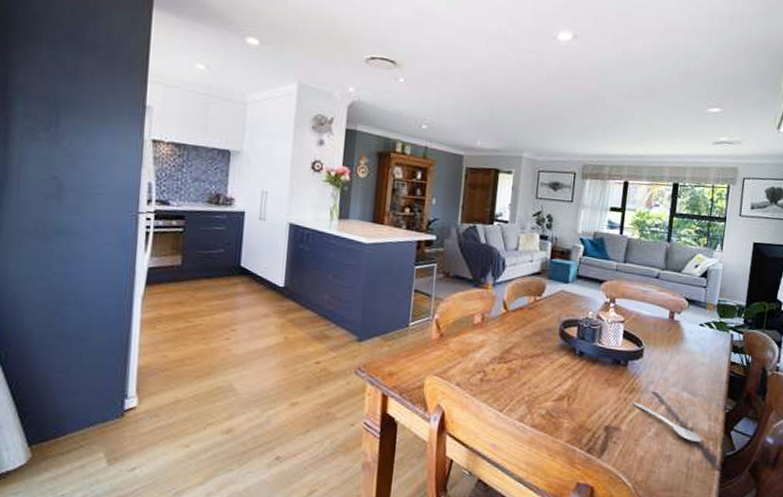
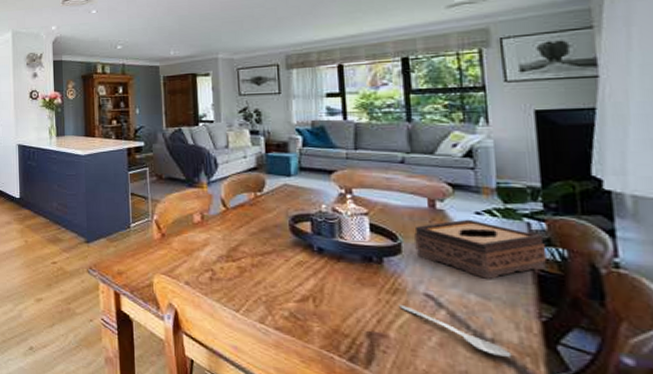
tissue box: none [653,329,740,380] -> present [414,219,548,279]

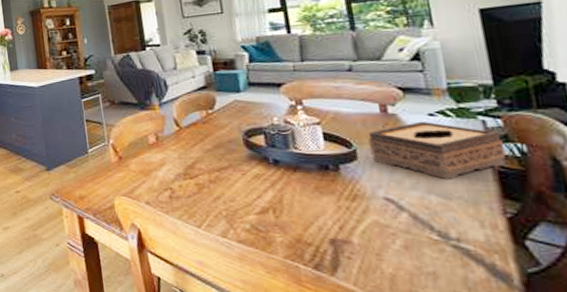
soupspoon: present [399,304,512,358] -> none [360,210,480,257]

